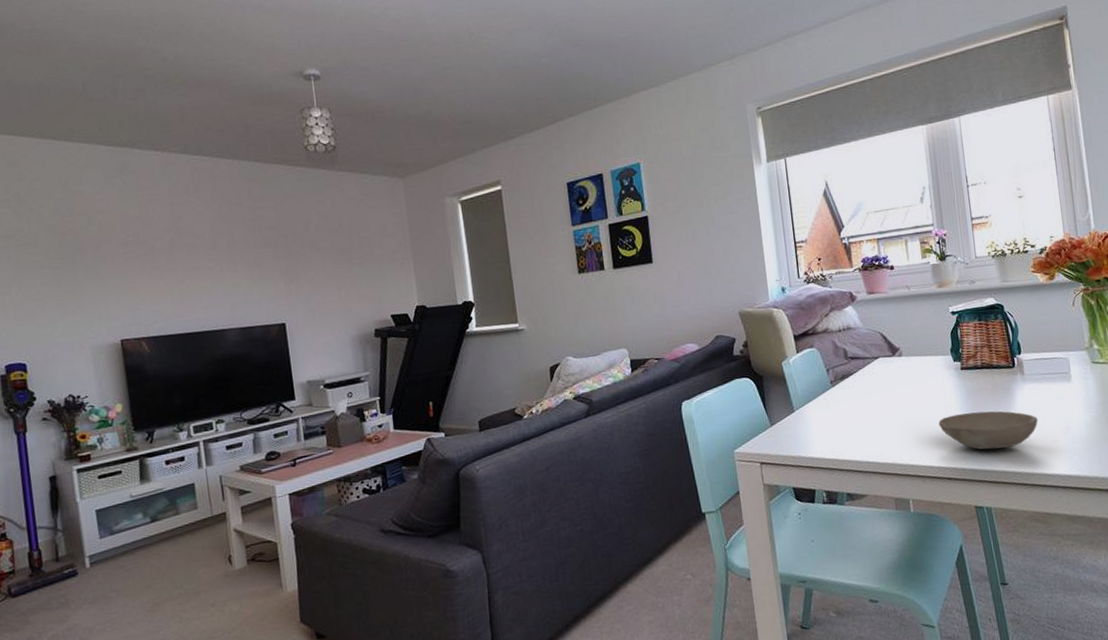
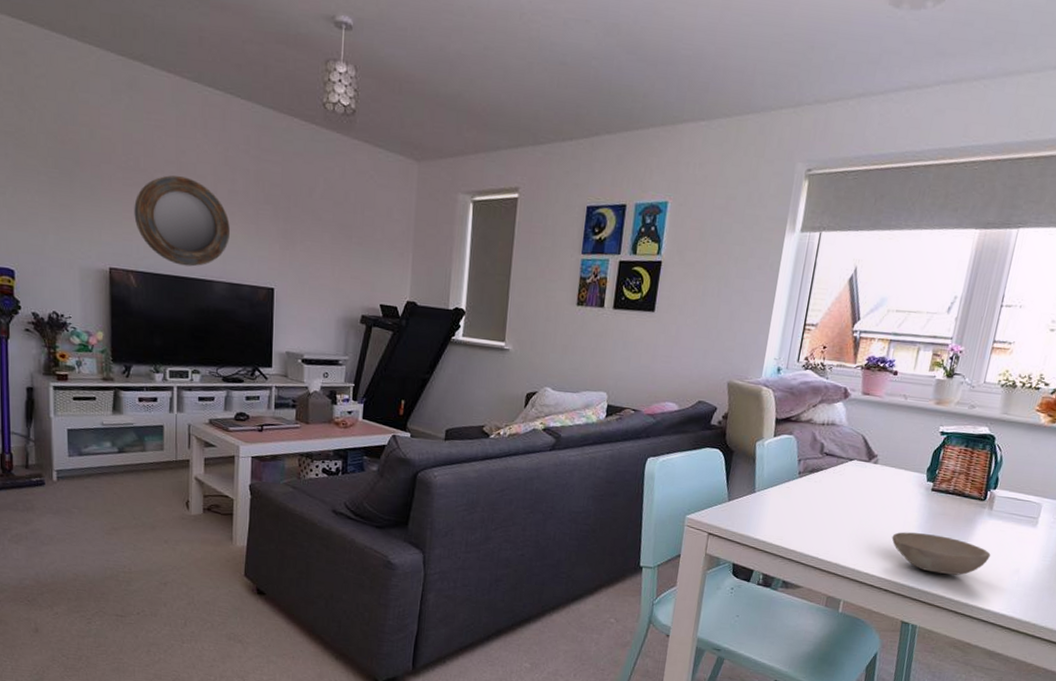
home mirror: none [138,239,235,322] -> present [134,175,230,267]

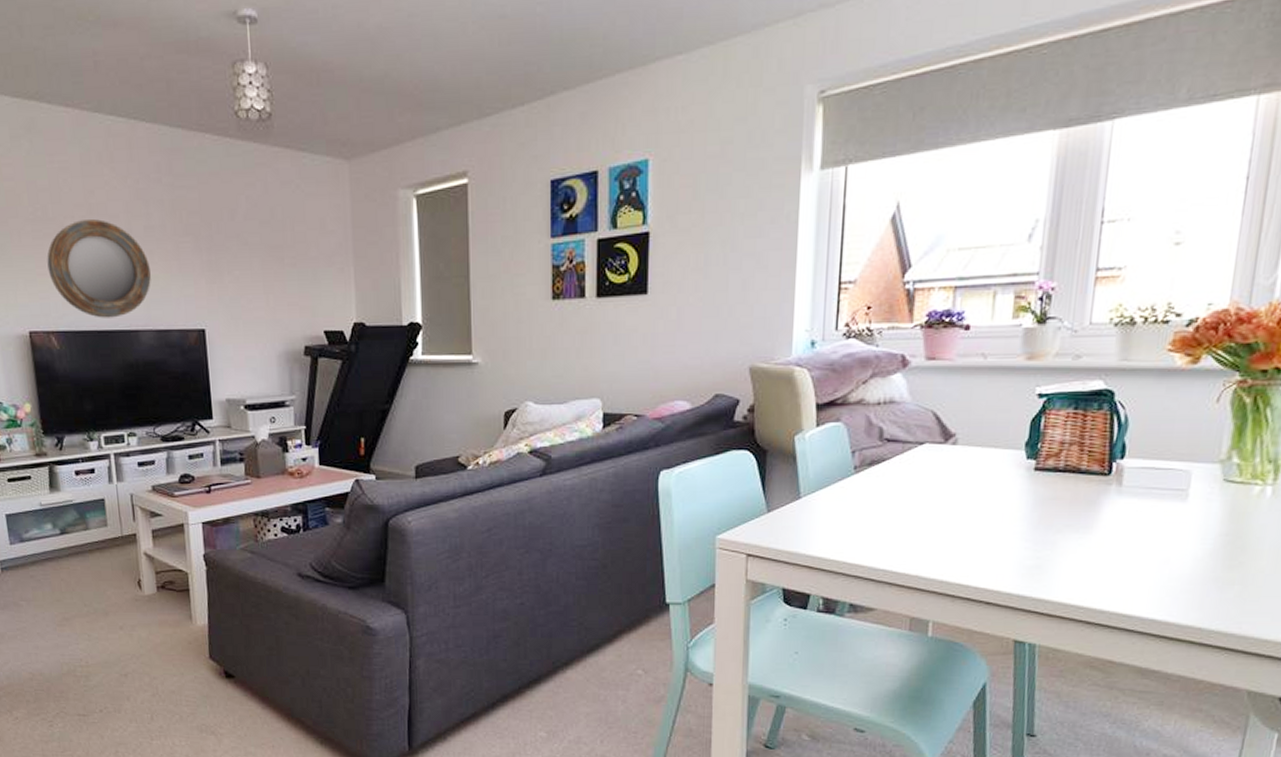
bowl: present [892,532,991,576] -> none [988,526,1127,575]

